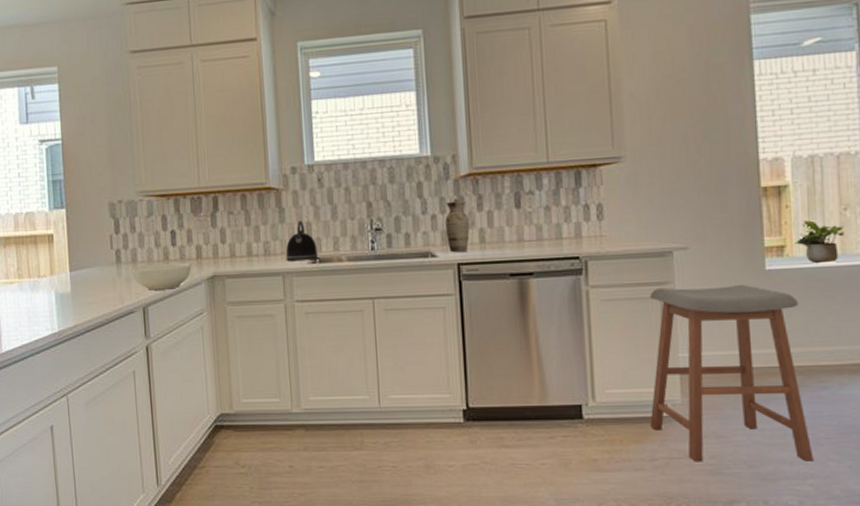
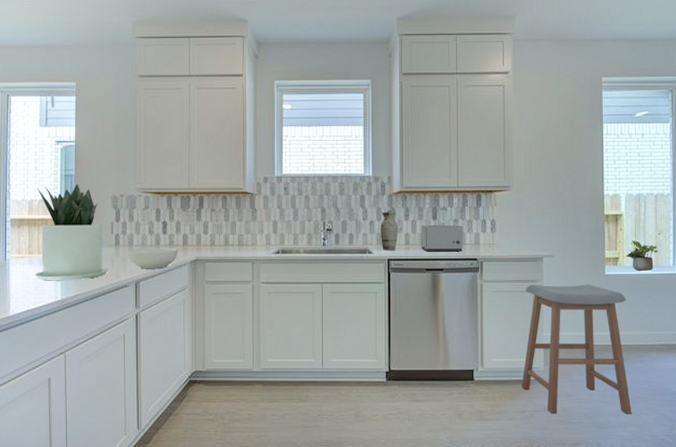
planter: none [22,191,111,310] -> present [34,184,109,281]
kettle: present [285,220,318,262] -> none [255,219,281,252]
toaster: none [499,213,560,252] -> present [420,225,464,252]

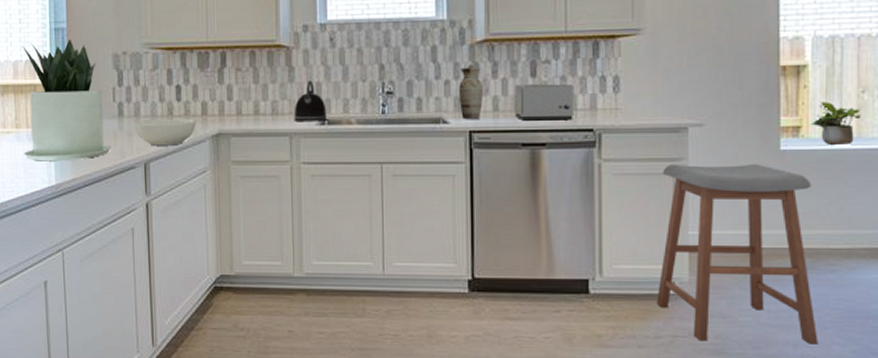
kettle: none [255,219,281,252] -> present [294,80,327,122]

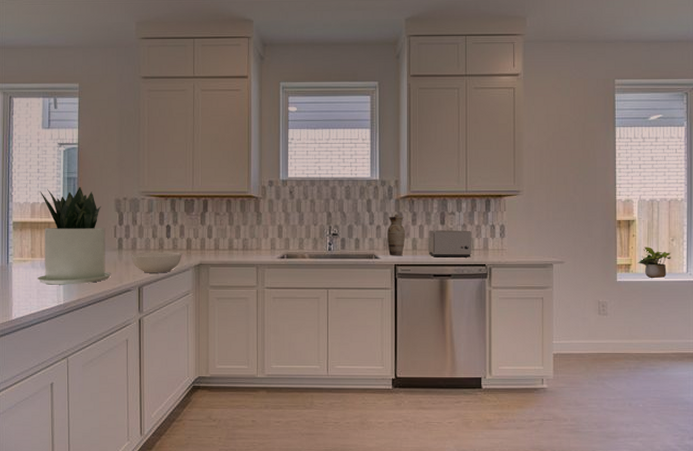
kettle: present [294,80,327,122] -> none [260,224,286,256]
stool: present [656,163,818,345] -> none [530,291,643,424]

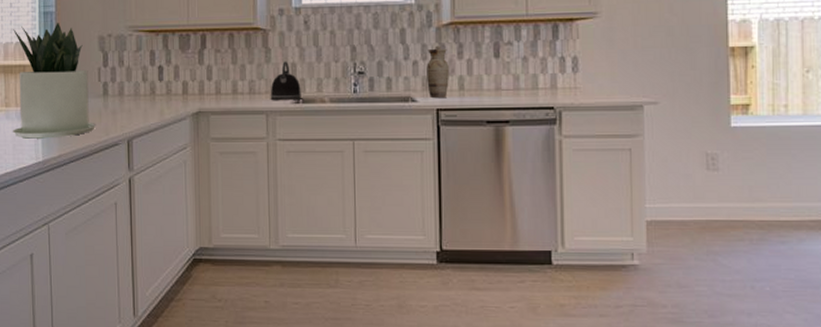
bowl: present [131,252,182,273] -> none [118,97,178,124]
kettle: none [260,224,286,256] -> present [270,61,301,101]
toaster: present [428,230,472,258] -> none [478,64,536,99]
potted plant: present [637,247,671,279] -> none [759,81,806,123]

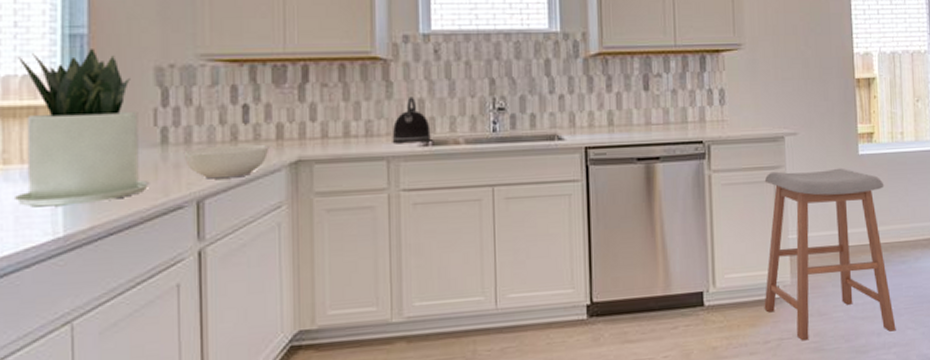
bowl: none [118,97,178,124] -> present [183,144,270,179]
ceramic jug: present [427,45,449,99] -> none [574,78,598,136]
stool: none [616,139,771,313] -> present [764,168,896,341]

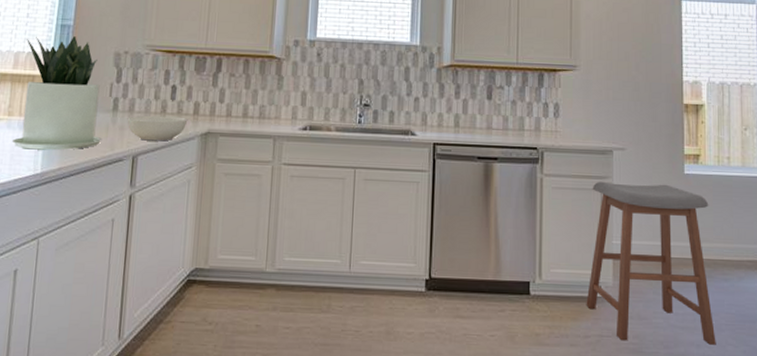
kettle: present [392,96,431,144] -> none [279,89,310,128]

